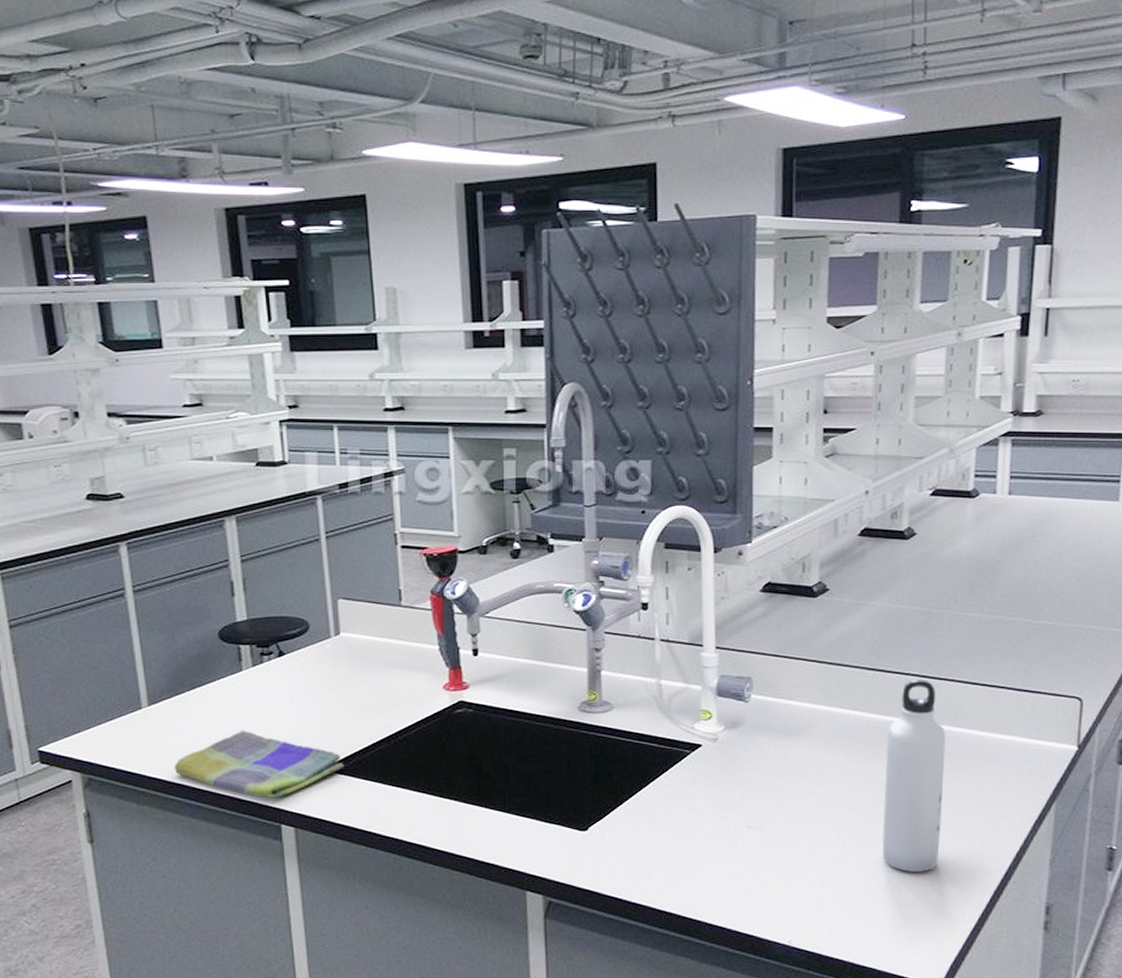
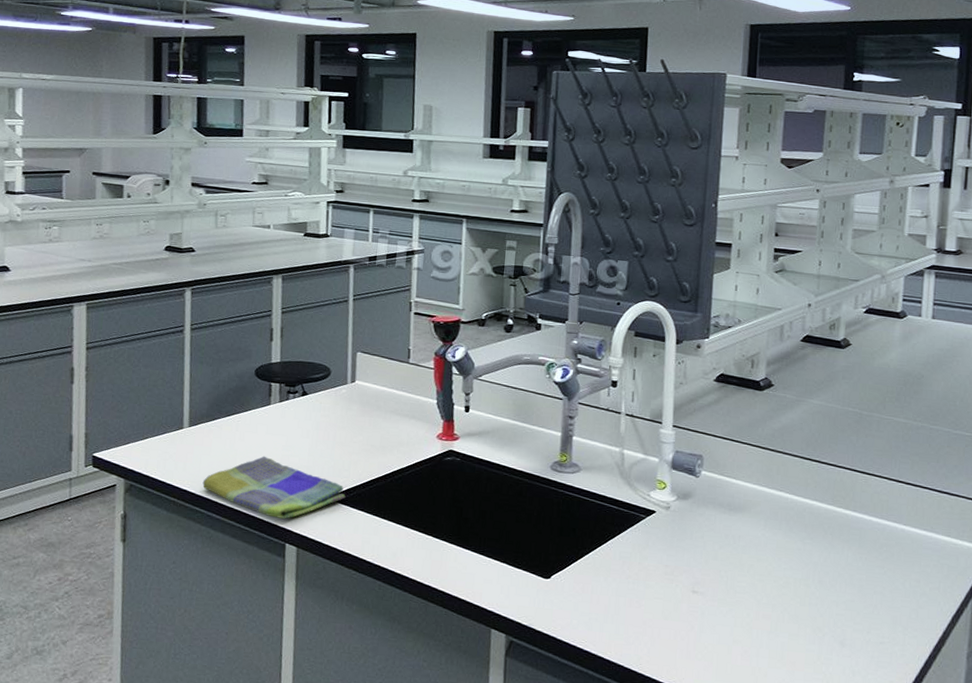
water bottle: present [882,680,946,872] -> none [812,472,873,652]

